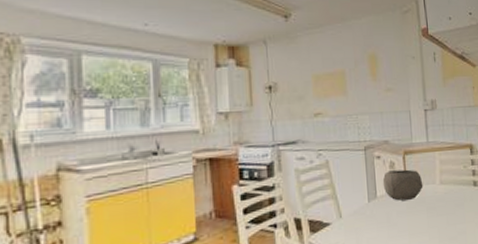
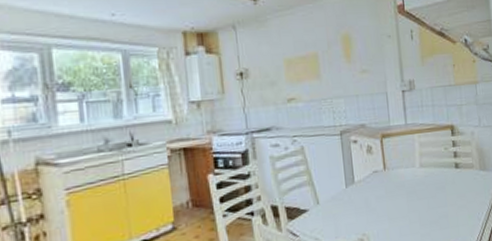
bowl: present [382,169,424,201] -> none [360,153,403,186]

